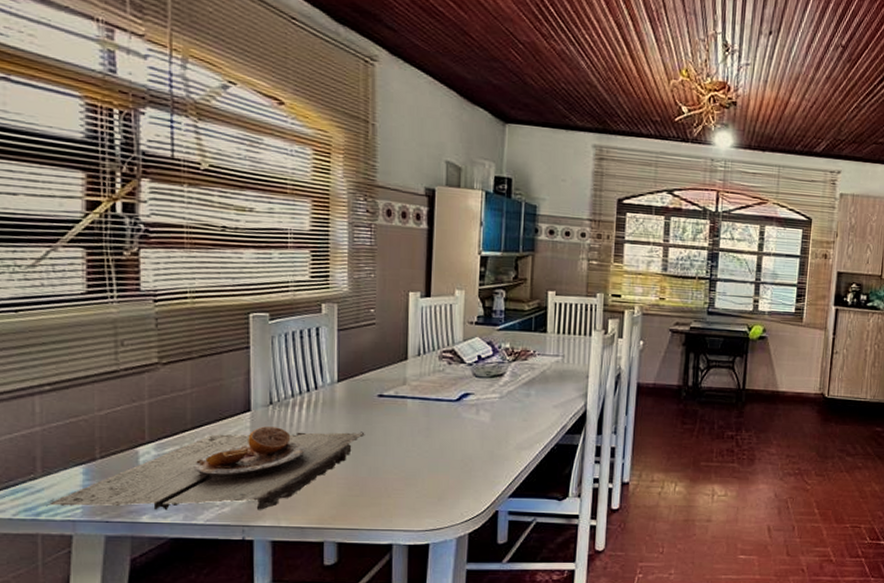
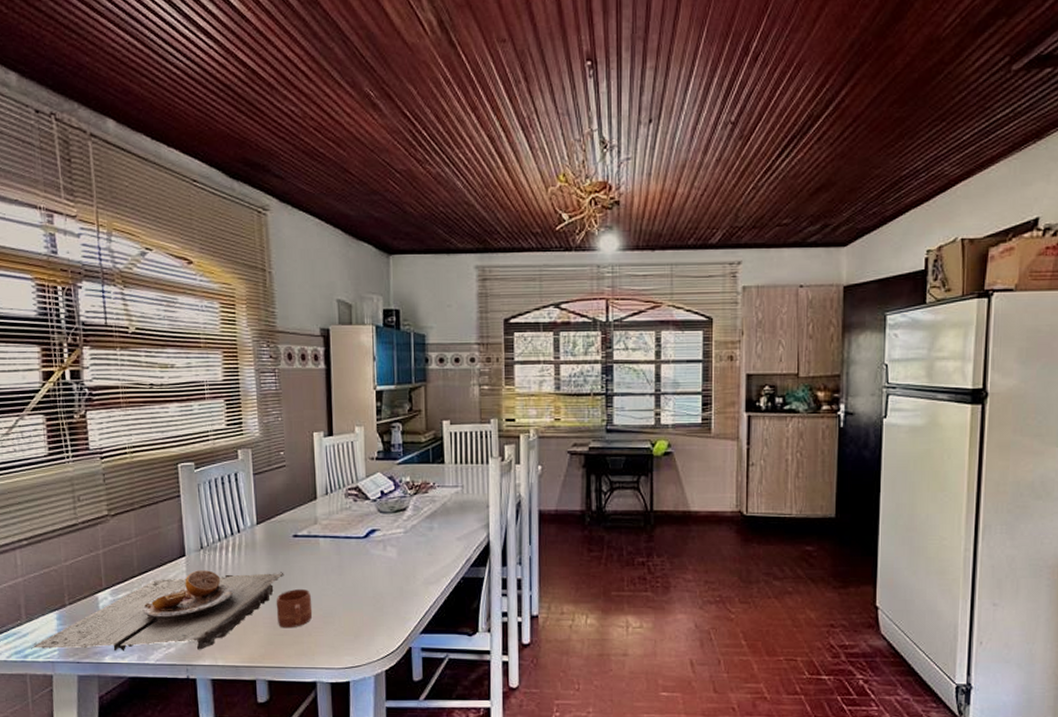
mug: none [353,450,394,490] -> present [276,589,313,628]

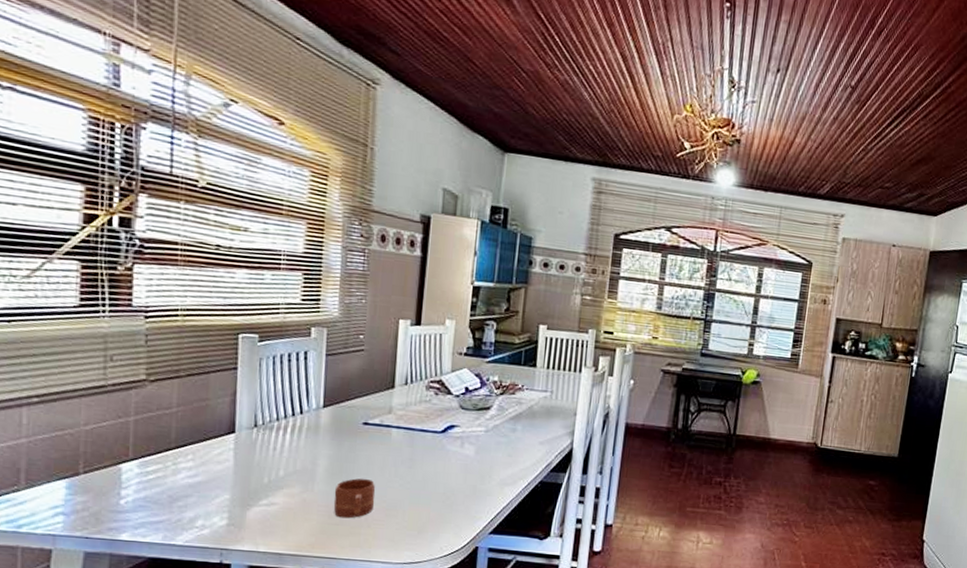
plate: present [31,570,284,652] -> none [28,449,348,534]

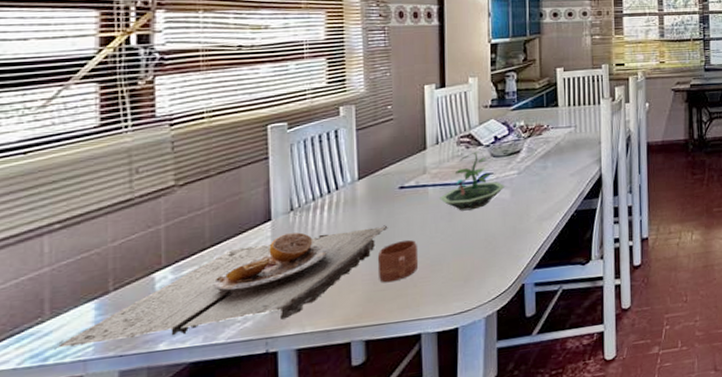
plate: none [28,449,348,534] -> present [54,225,388,350]
terrarium: none [402,399,471,461] -> present [440,151,506,211]

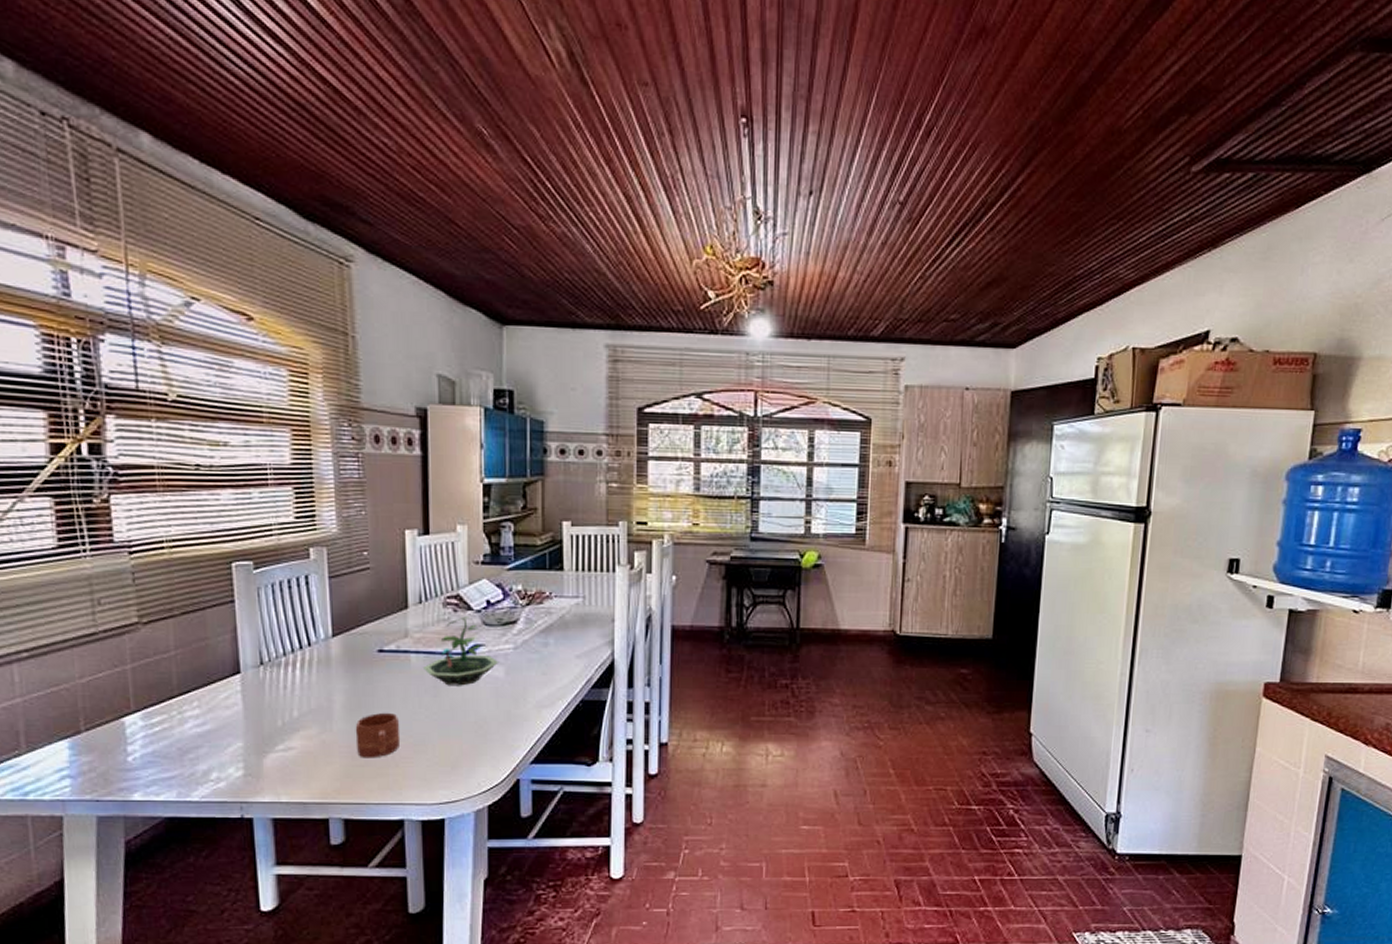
plate: present [54,225,388,350] -> none [33,690,366,787]

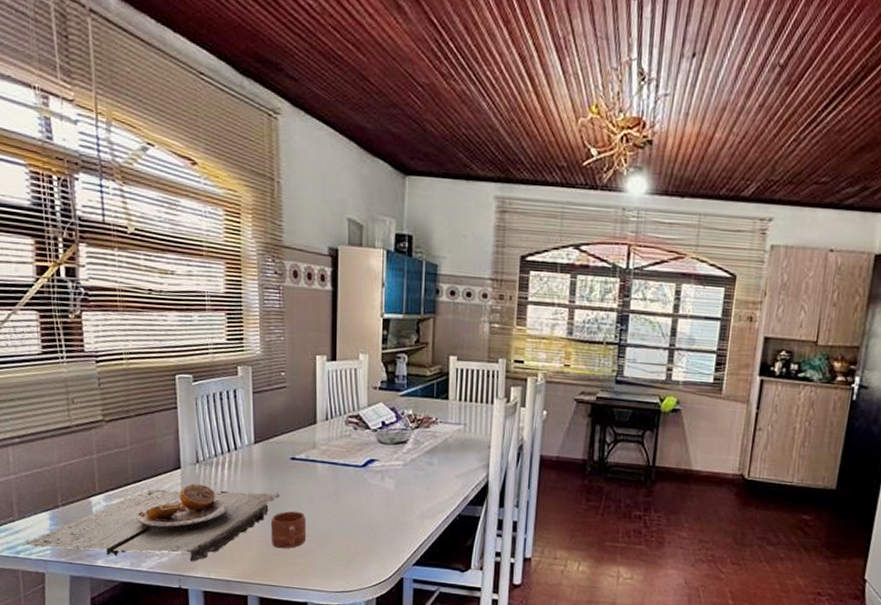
plate: none [33,690,366,787] -> present [23,483,280,562]
terrarium: present [423,616,500,686] -> none [327,434,391,494]

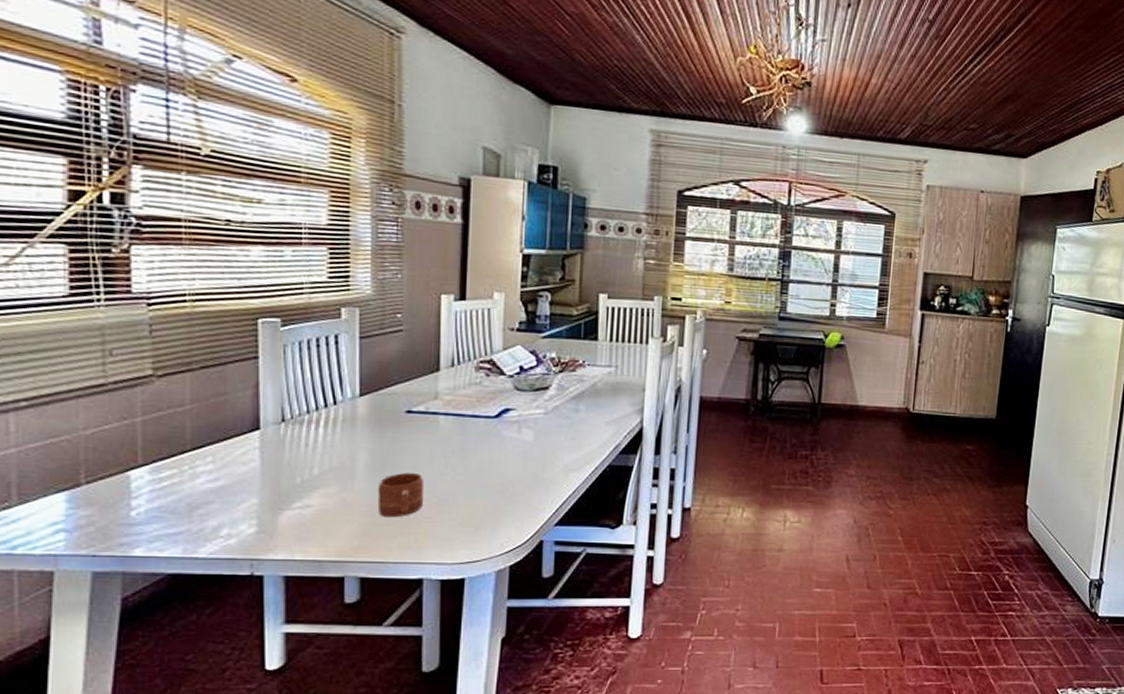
plate: present [23,483,280,562] -> none [23,447,391,543]

